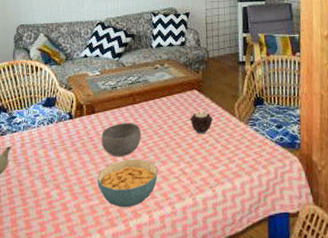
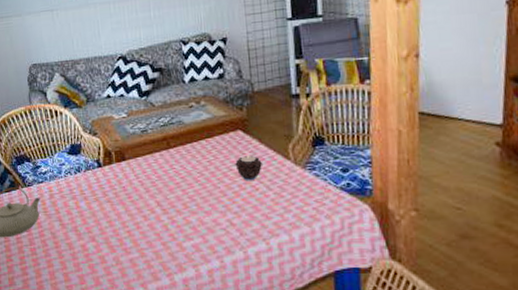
cereal bowl: present [96,159,158,208] -> none [134,210,202,262]
bowl: present [101,123,141,157] -> none [135,169,180,208]

